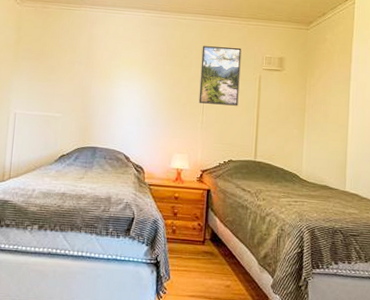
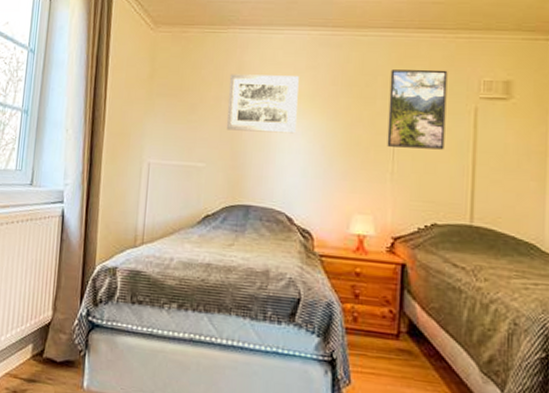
wall art: none [78,43,135,92] -> present [226,74,299,134]

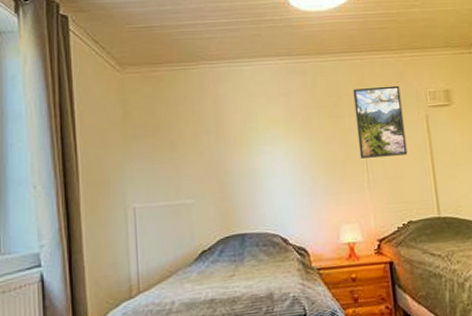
wall art: present [226,74,299,134] -> none [206,104,278,163]

